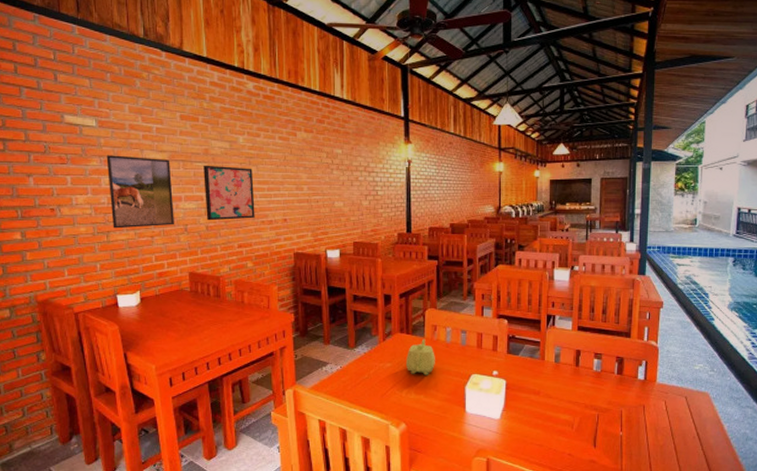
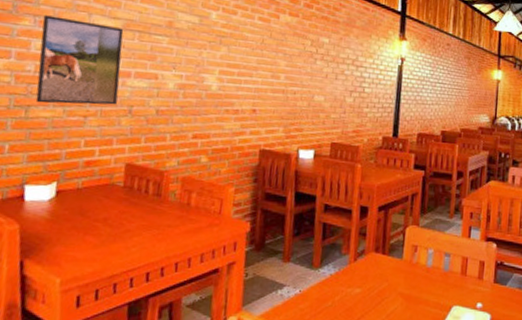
wall art: present [204,165,255,221] -> none [158,39,223,106]
teapot: present [405,338,435,375] -> none [377,260,413,305]

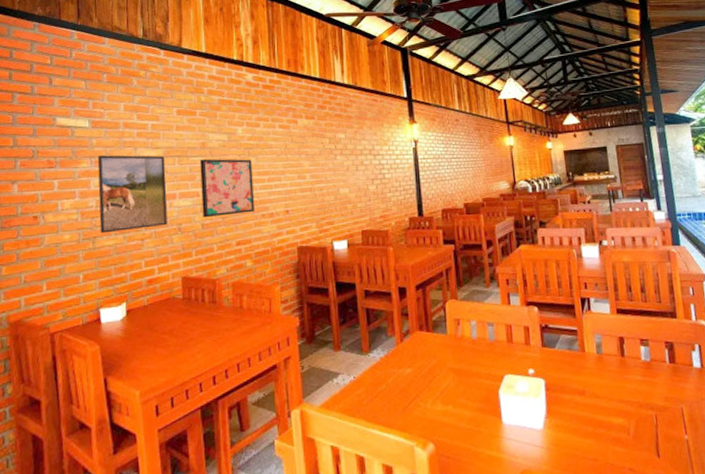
wall art: none [158,39,223,106] -> present [200,158,255,218]

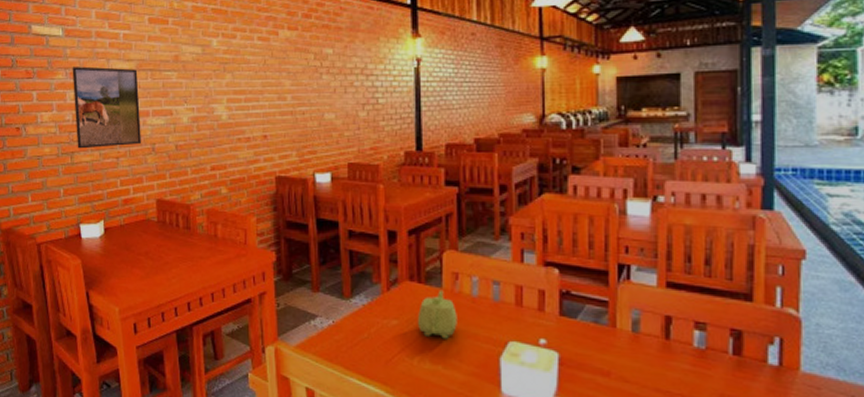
wall art: present [200,158,255,218] -> none [173,73,230,139]
teapot: none [428,335,462,381] -> present [417,289,457,339]

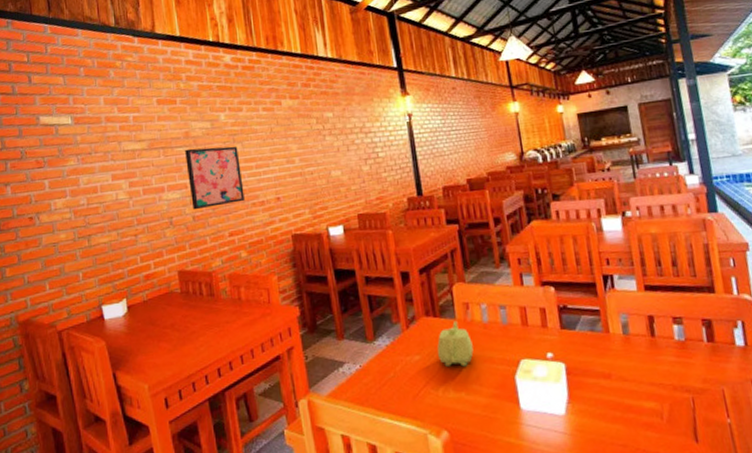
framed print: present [72,66,142,149] -> none [83,148,159,231]
wall art: none [173,73,230,139] -> present [185,146,245,210]

